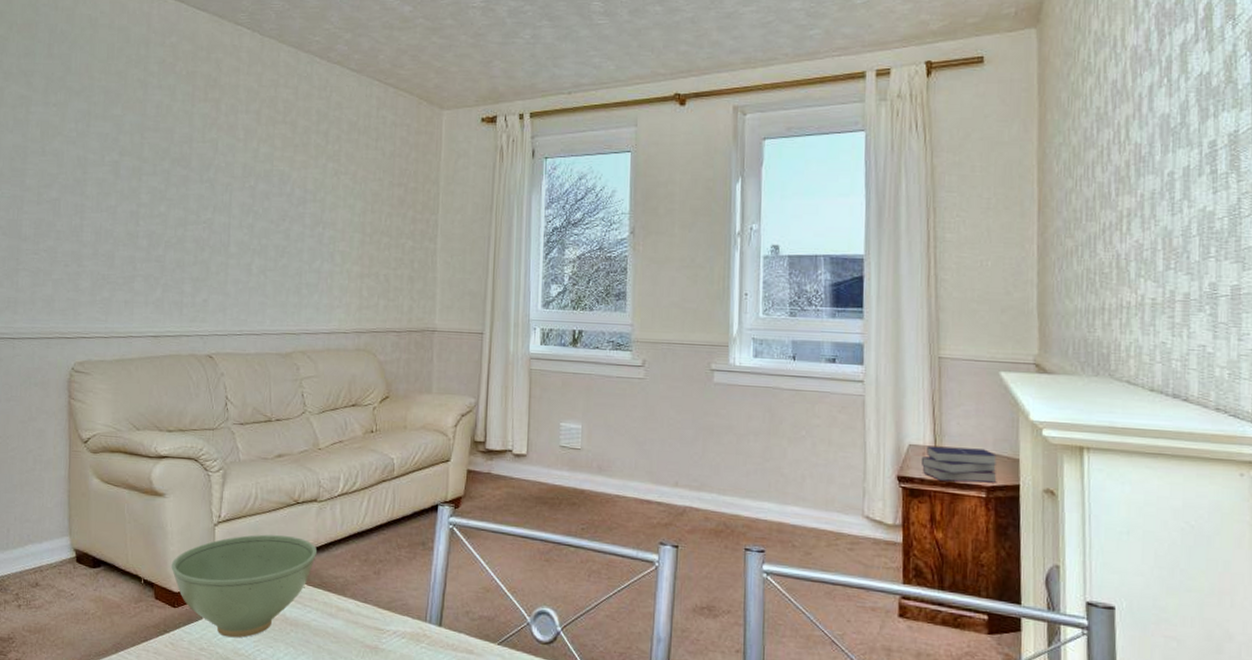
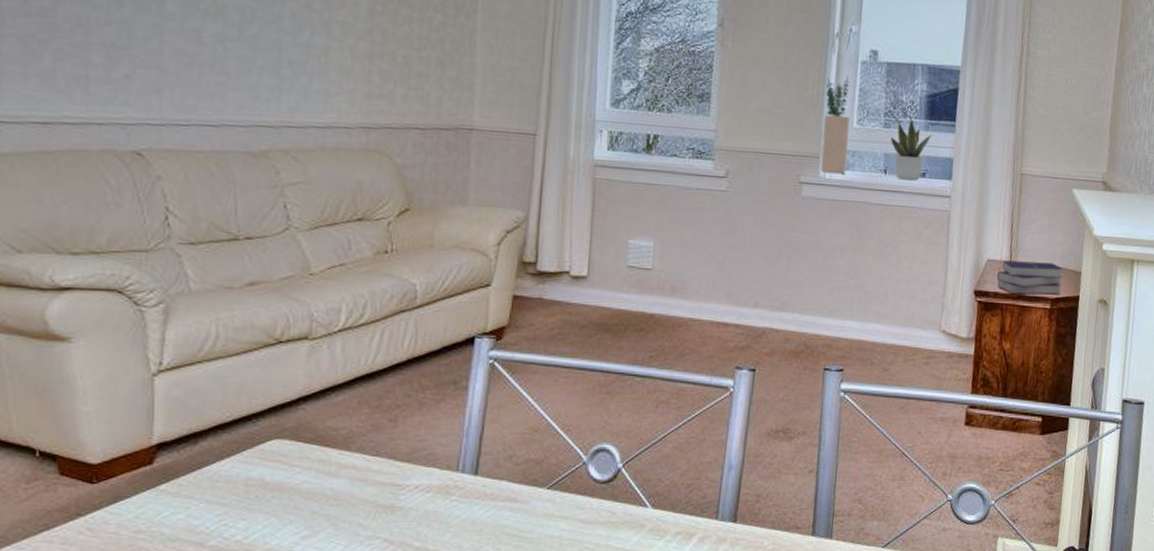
bowl: present [171,534,318,638] -> none [84,383,310,513]
vase: none [730,269,756,362] -> present [820,75,851,175]
potted plant: none [796,306,839,366] -> present [890,117,931,181]

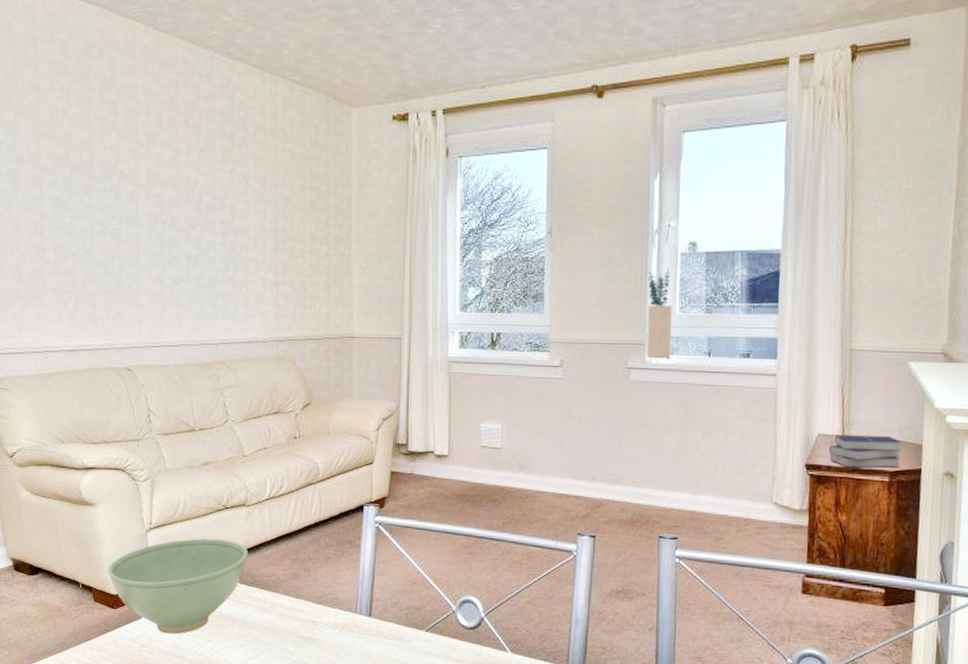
bowl: none [84,383,310,513] -> present [107,538,249,634]
potted plant: present [890,117,931,181] -> none [712,302,754,361]

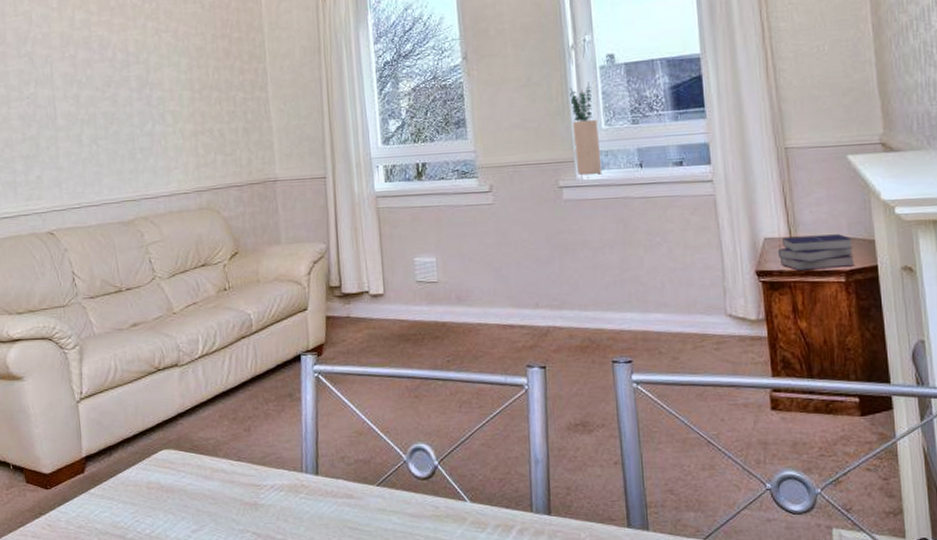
bowl: present [107,538,249,634] -> none [38,404,185,512]

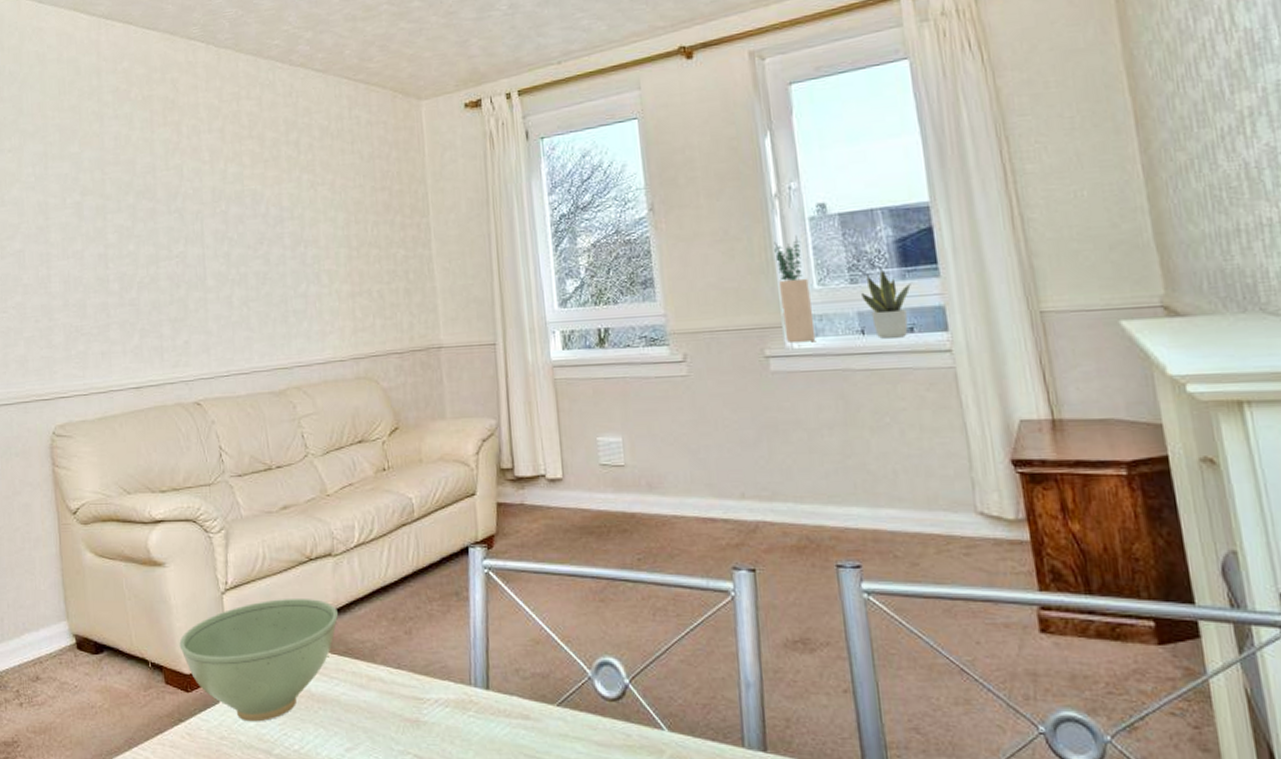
bowl: none [38,404,185,512] -> present [179,599,339,722]
potted plant: none [640,110,682,171] -> present [860,268,911,339]
book: present [779,234,855,270] -> none [1039,416,1139,460]

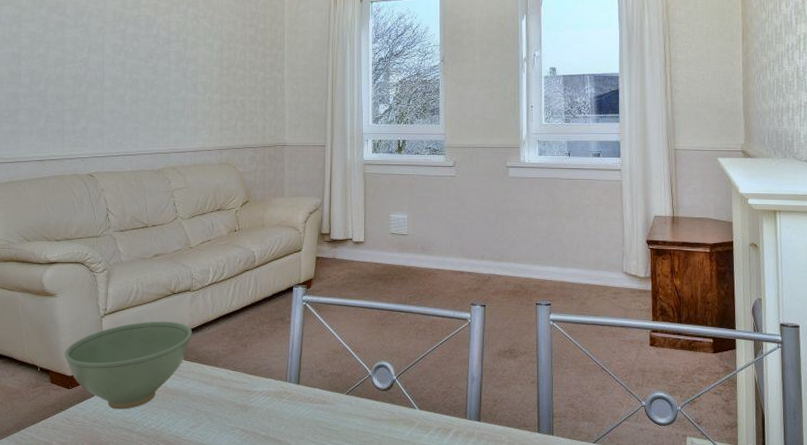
vase: present [774,235,816,344] -> none [520,87,540,159]
potted plant: present [860,268,911,339] -> none [570,113,602,160]

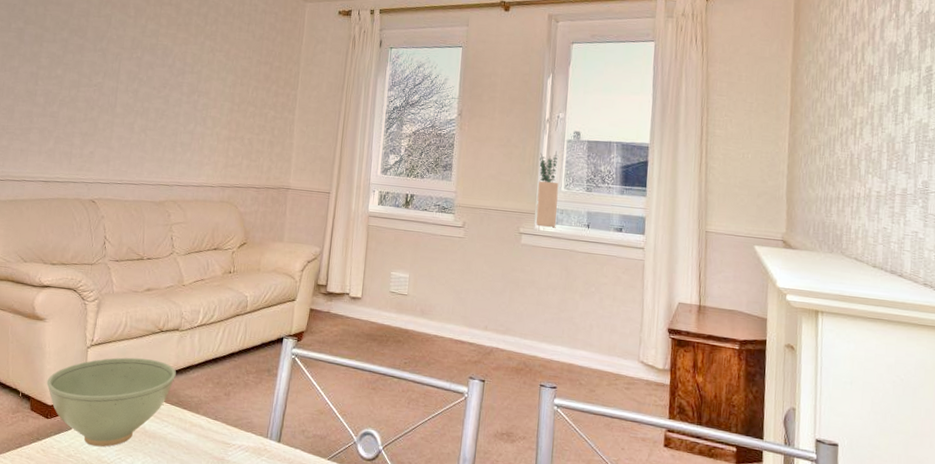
vase: none [520,87,540,159] -> present [536,151,559,228]

